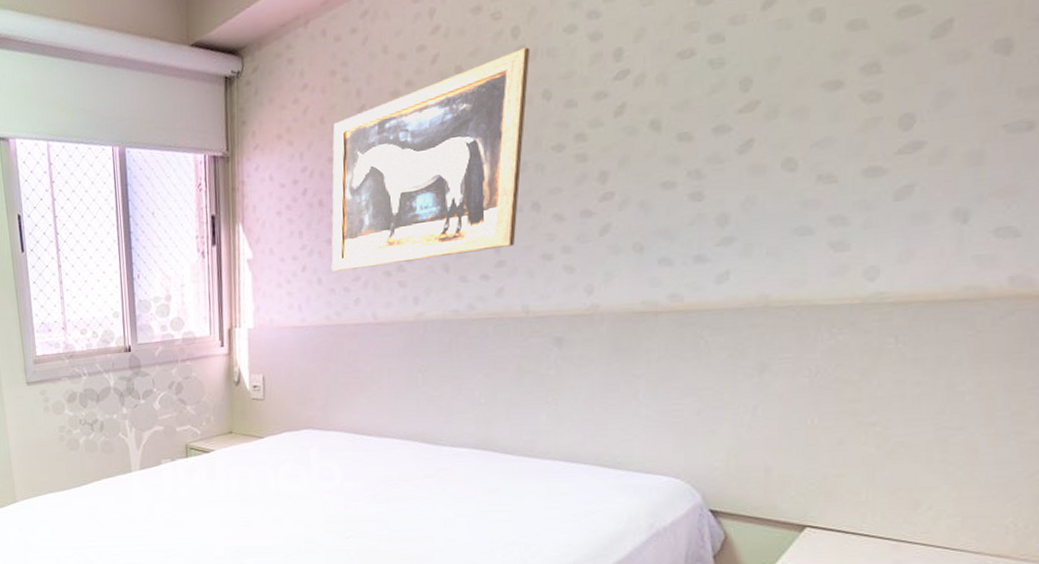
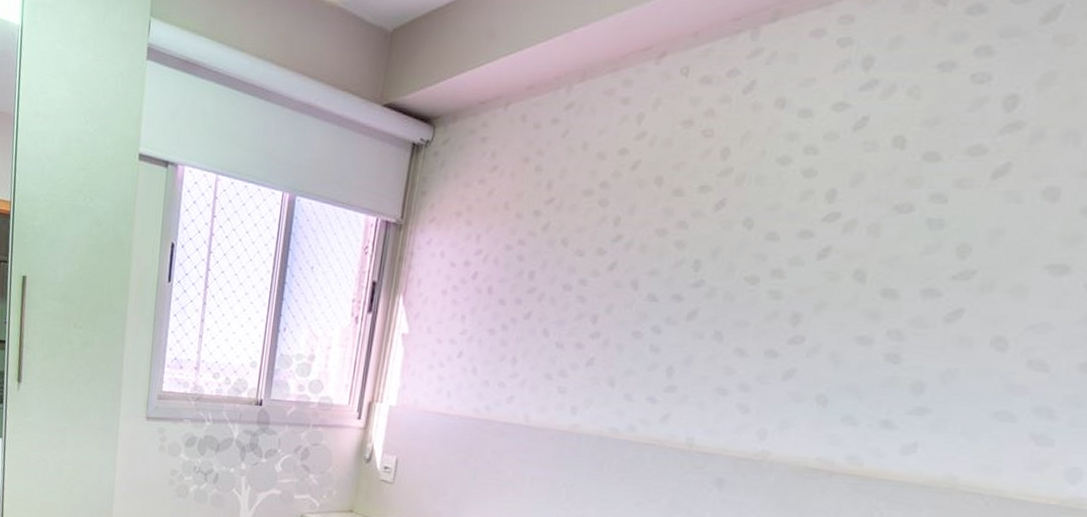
wall art: present [331,47,531,272] -> none [489,171,739,373]

